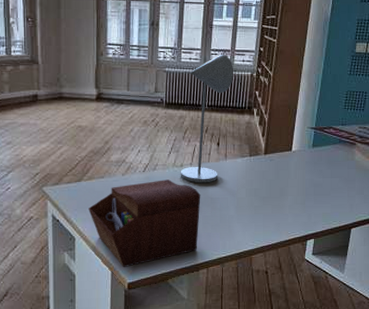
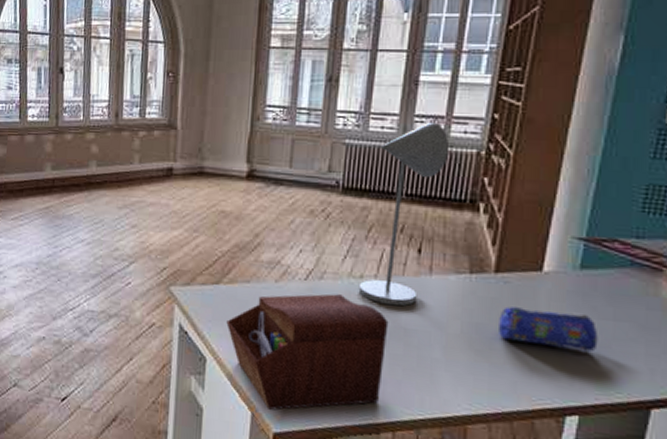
pencil case: none [268,175,323,199] -> present [499,306,598,353]

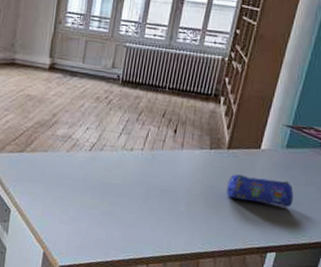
sewing box: present [226,294,389,411] -> none [27,162,150,249]
desk lamp: present [358,121,450,306] -> none [129,33,203,172]

